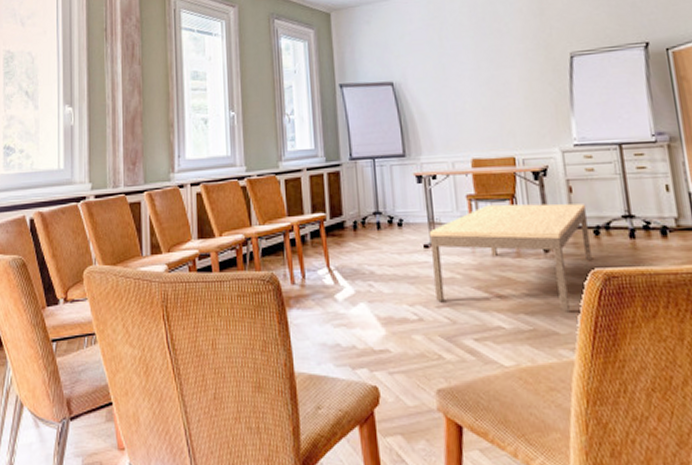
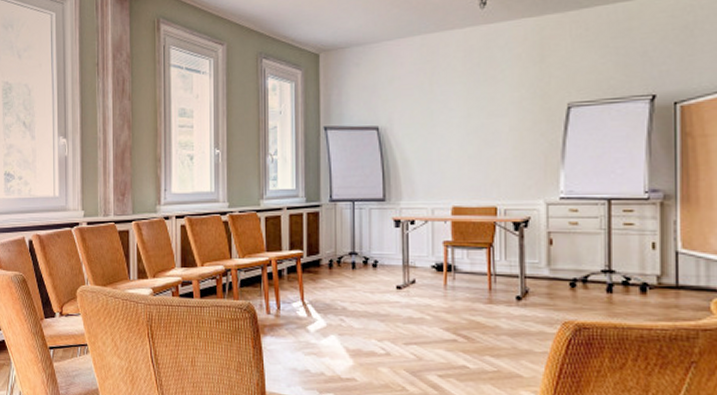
coffee table: present [429,203,592,311] -> none [403,252,565,356]

